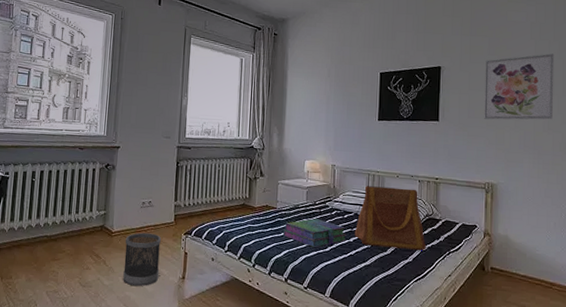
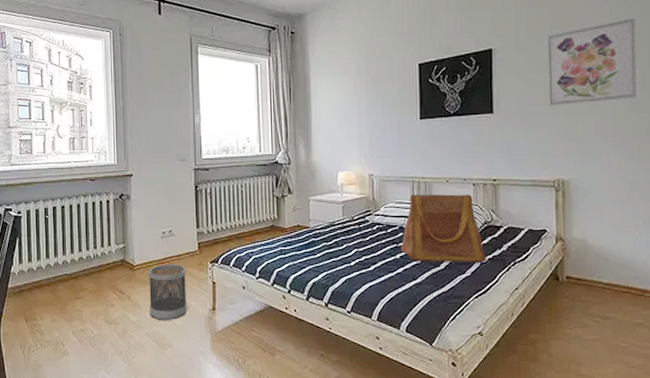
stack of books: present [282,218,347,247] -> none [318,236,392,267]

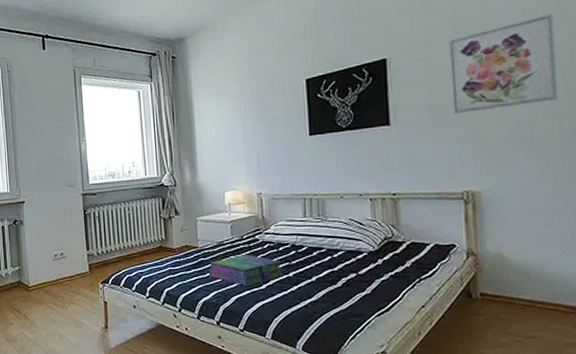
wastebasket: present [148,264,188,320] -> none [42,285,81,338]
stack of books: none [318,236,392,267] -> present [208,255,285,286]
tote bag: present [400,194,486,262] -> none [293,209,388,280]

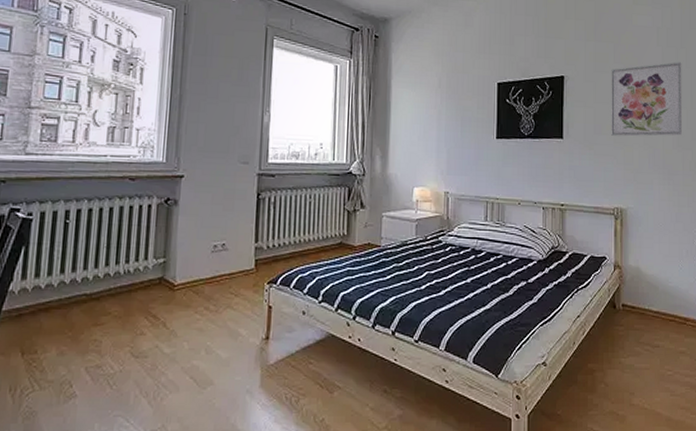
stack of books: present [208,255,285,286] -> none [388,257,463,291]

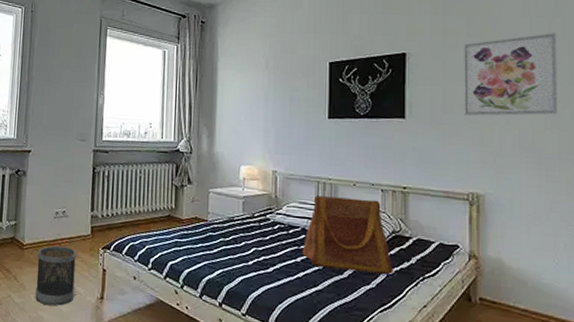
wastebasket: none [189,283,238,352] -> present [35,245,76,306]
tote bag: none [472,216,552,289] -> present [302,196,393,275]

